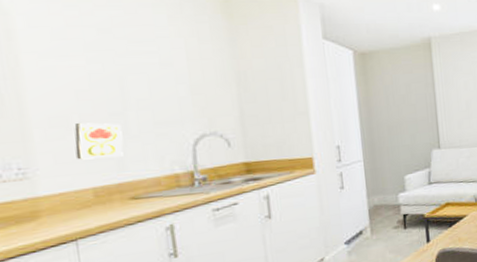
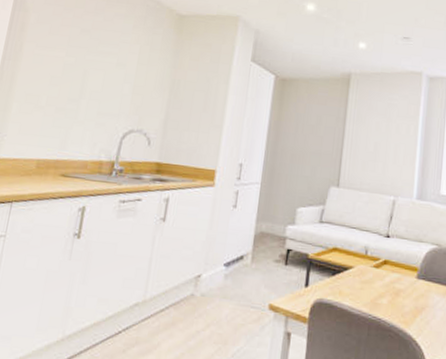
decorative tile: present [74,122,124,160] -> none [34,103,74,137]

